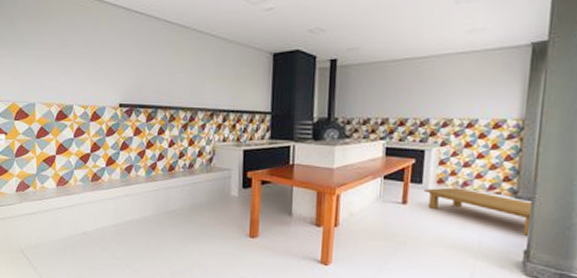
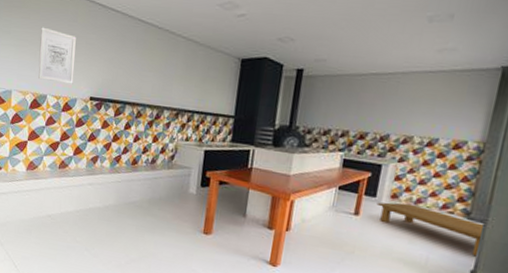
wall art: none [62,34,101,92] -> present [38,27,76,84]

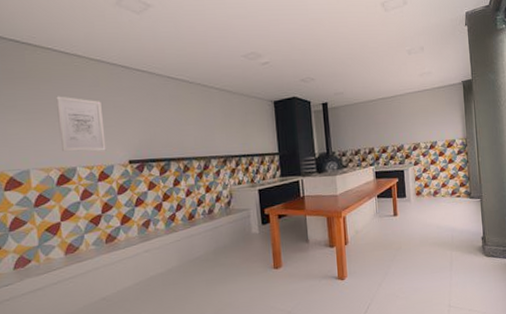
coffee table: present [376,202,483,257] -> none [408,196,482,226]

